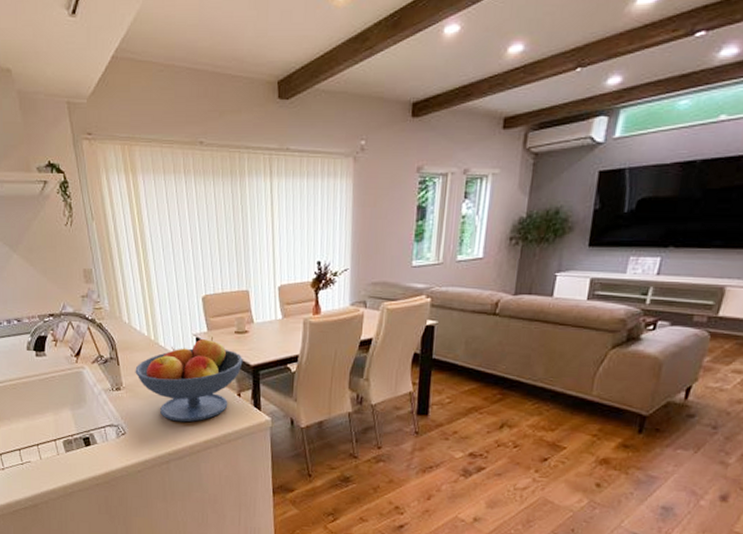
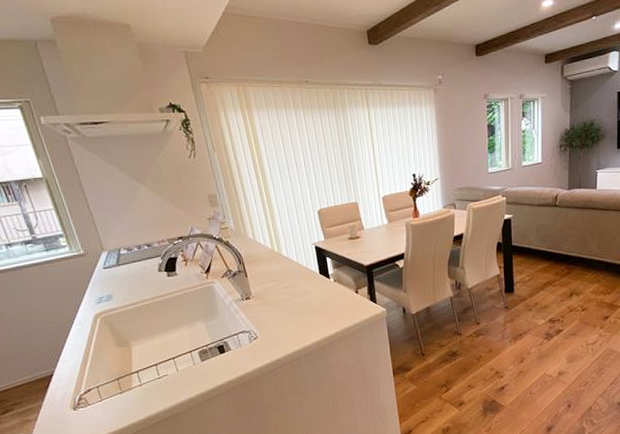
fruit bowl: present [135,337,243,423] -> none [262,244,358,322]

